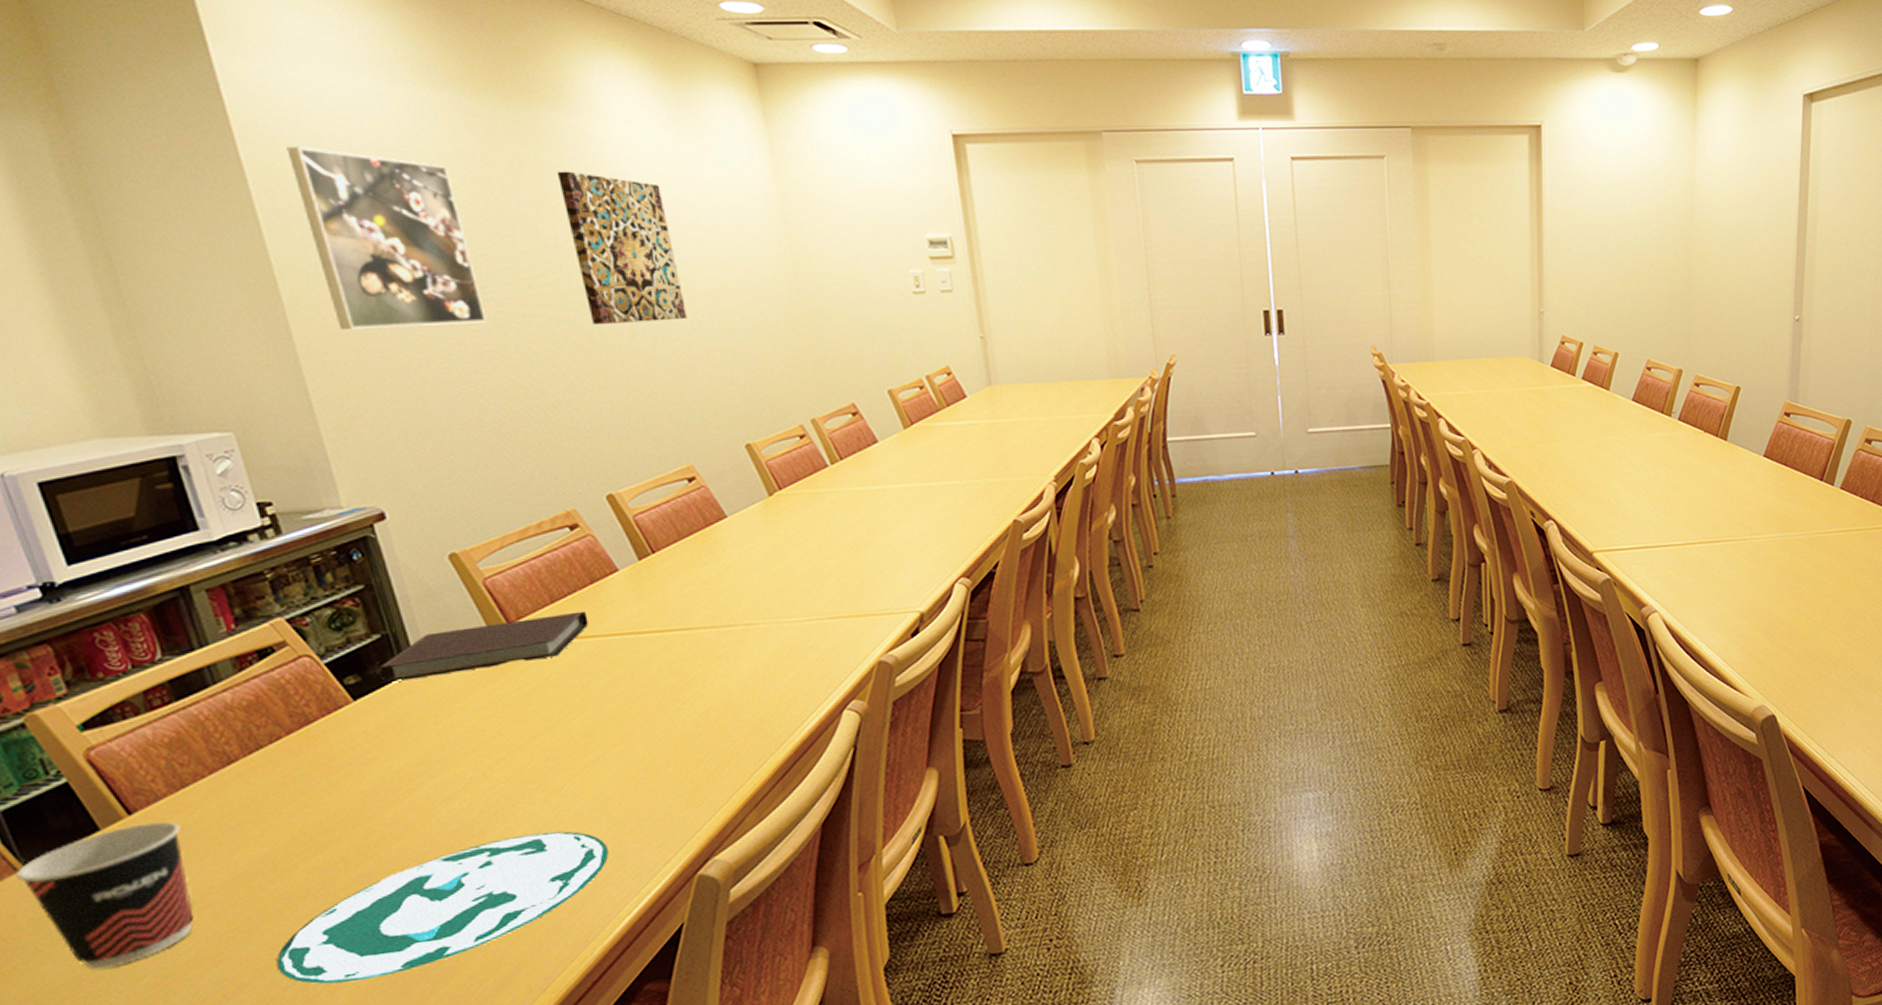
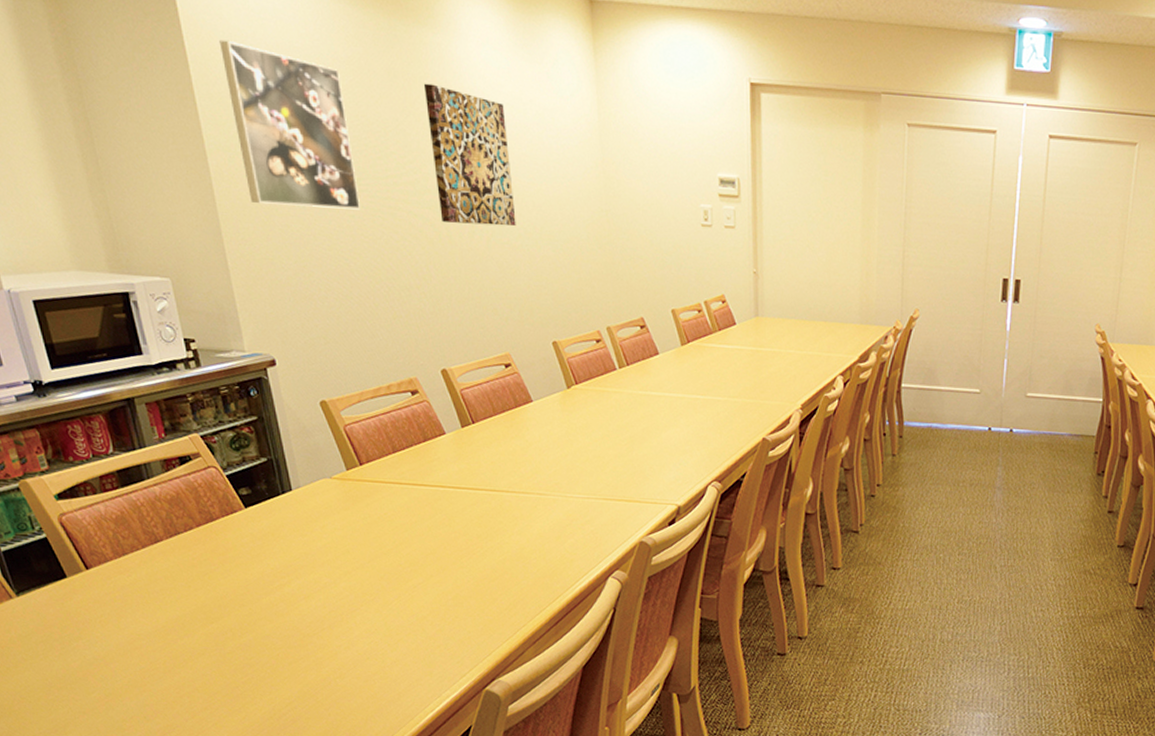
cup: present [15,821,194,969] -> none [11,577,128,681]
plate: present [276,831,609,984] -> none [181,635,421,724]
notebook: present [379,611,589,684] -> none [265,463,420,499]

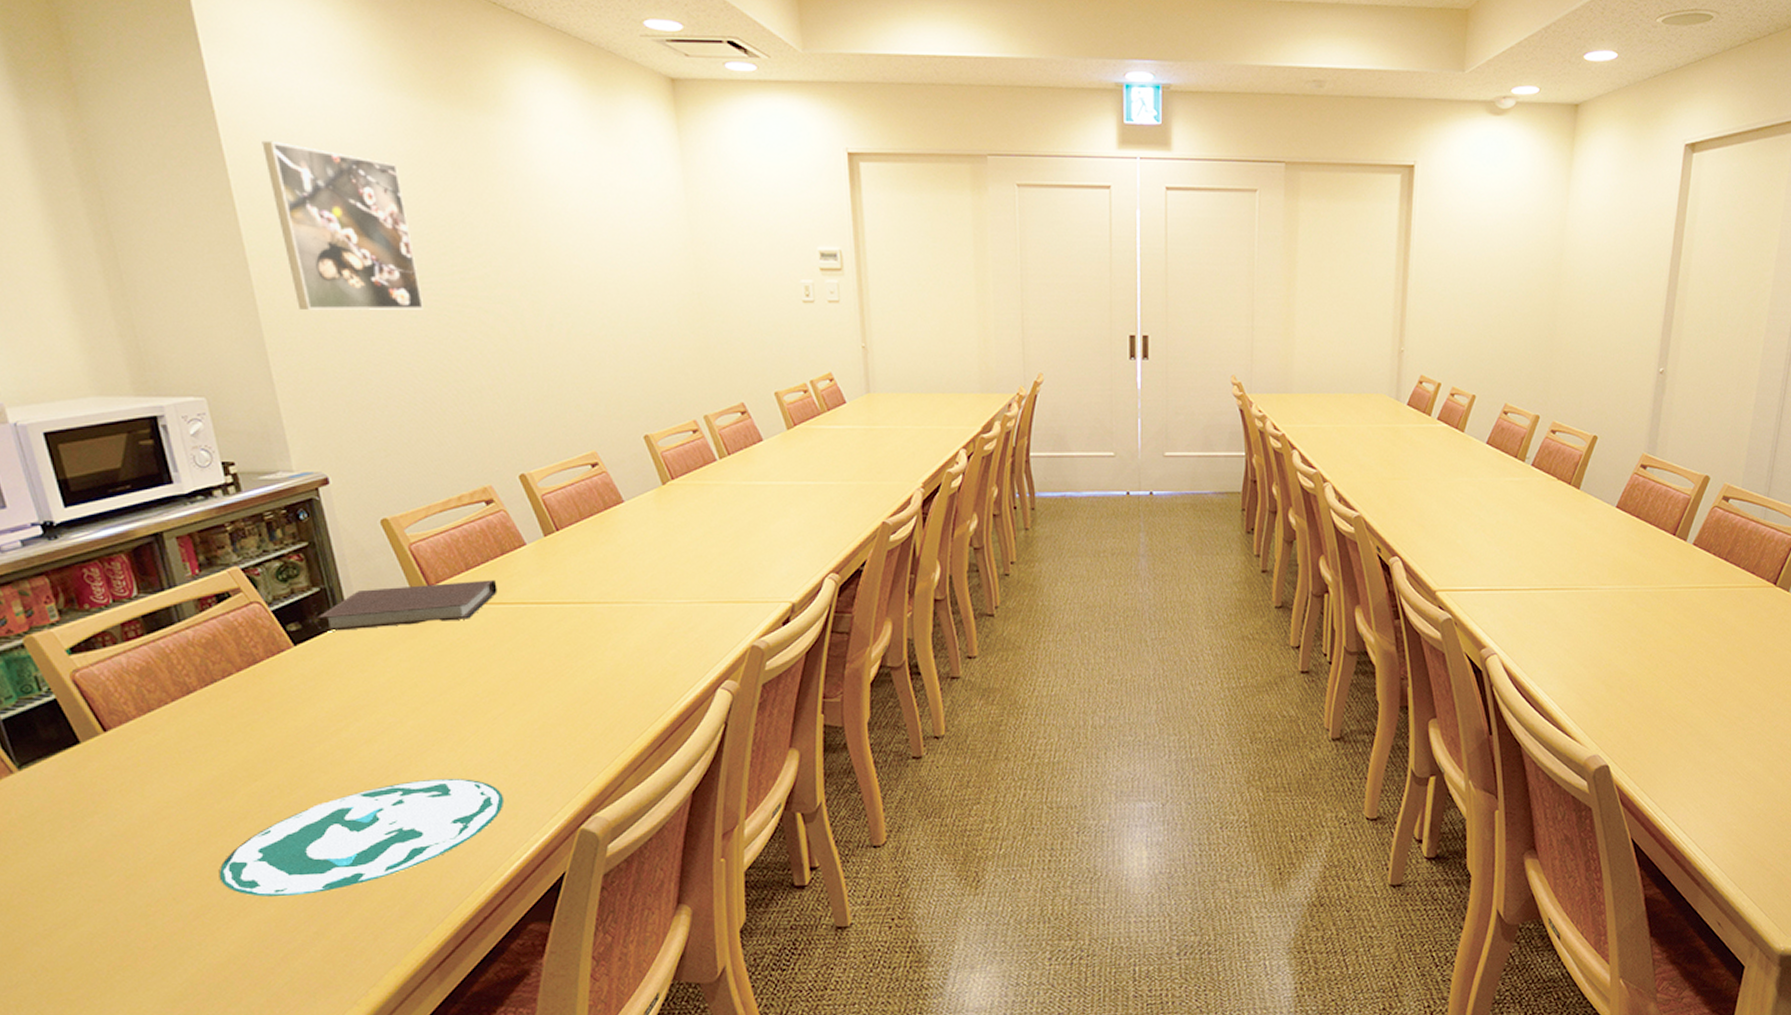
plate: none [181,635,421,724] -> present [218,778,505,897]
notebook: none [265,463,420,499] -> present [317,579,497,633]
wall art: present [423,83,516,226] -> none [491,173,599,316]

